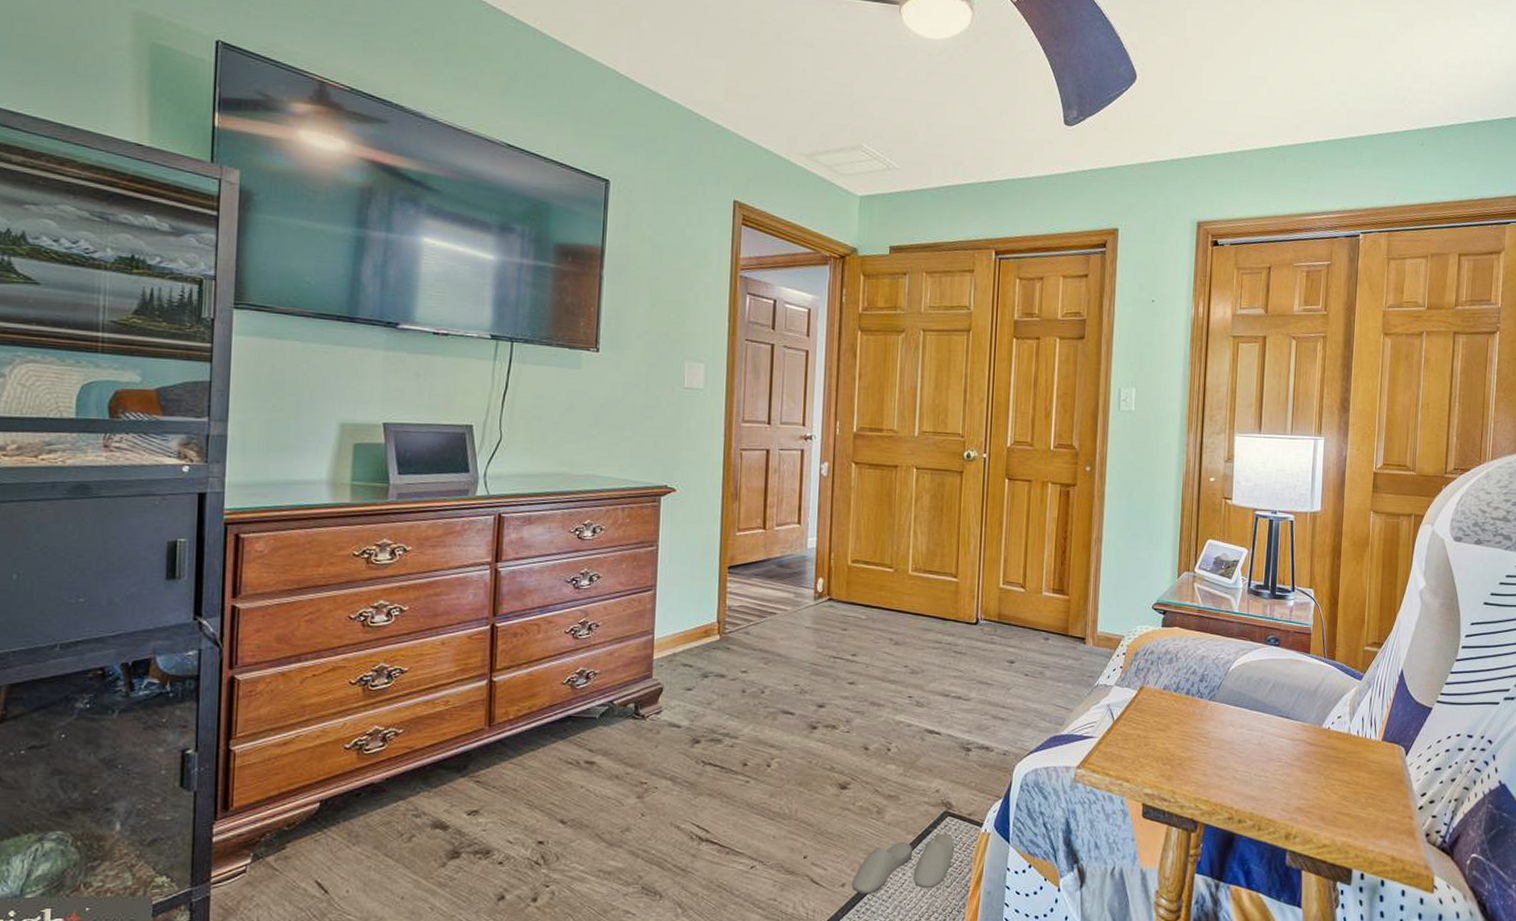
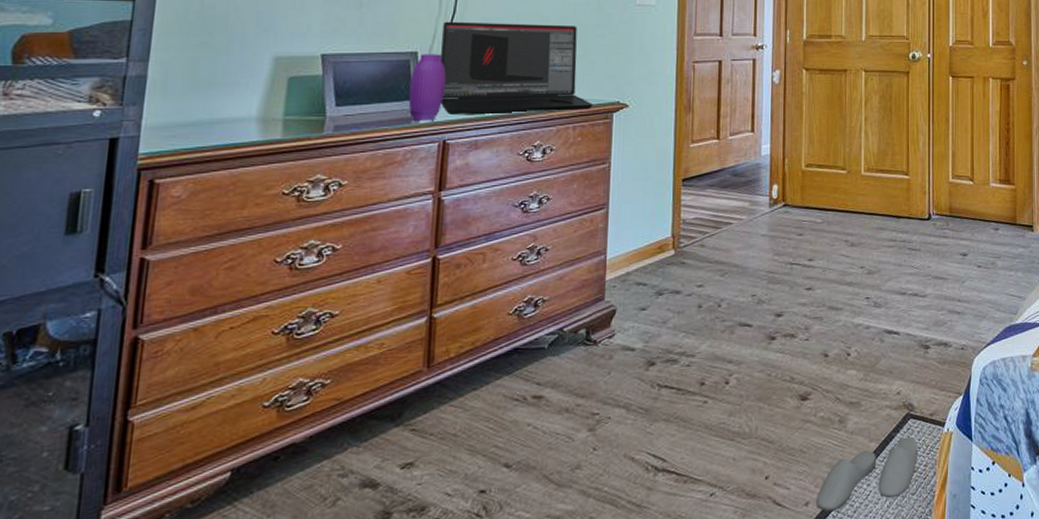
vase: none [465,427,500,493] -> present [408,54,446,120]
laptop: none [495,396,641,492] -> present [441,21,593,116]

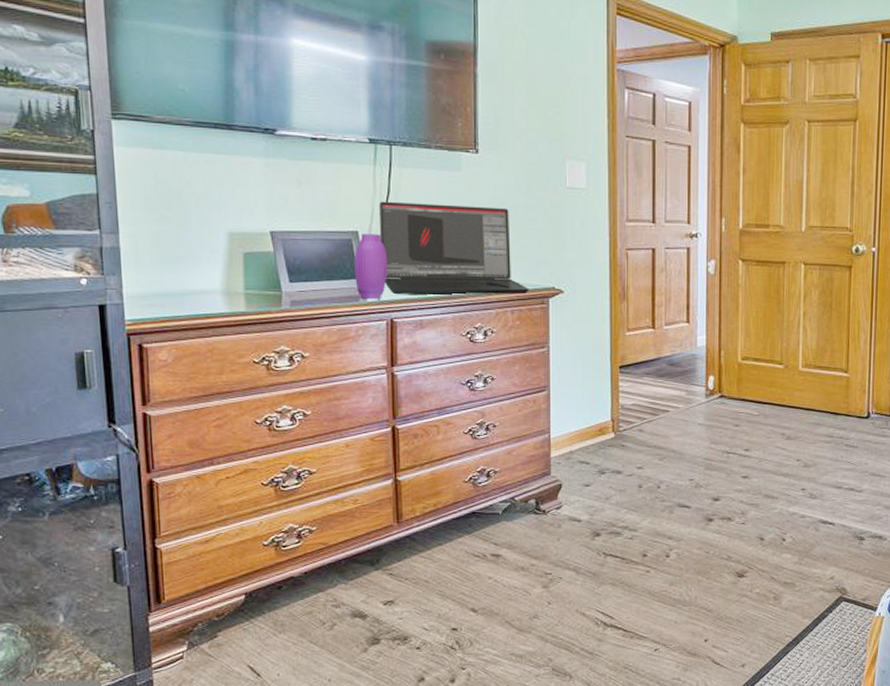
slippers: present [815,437,917,512] -> none [751,617,849,674]

